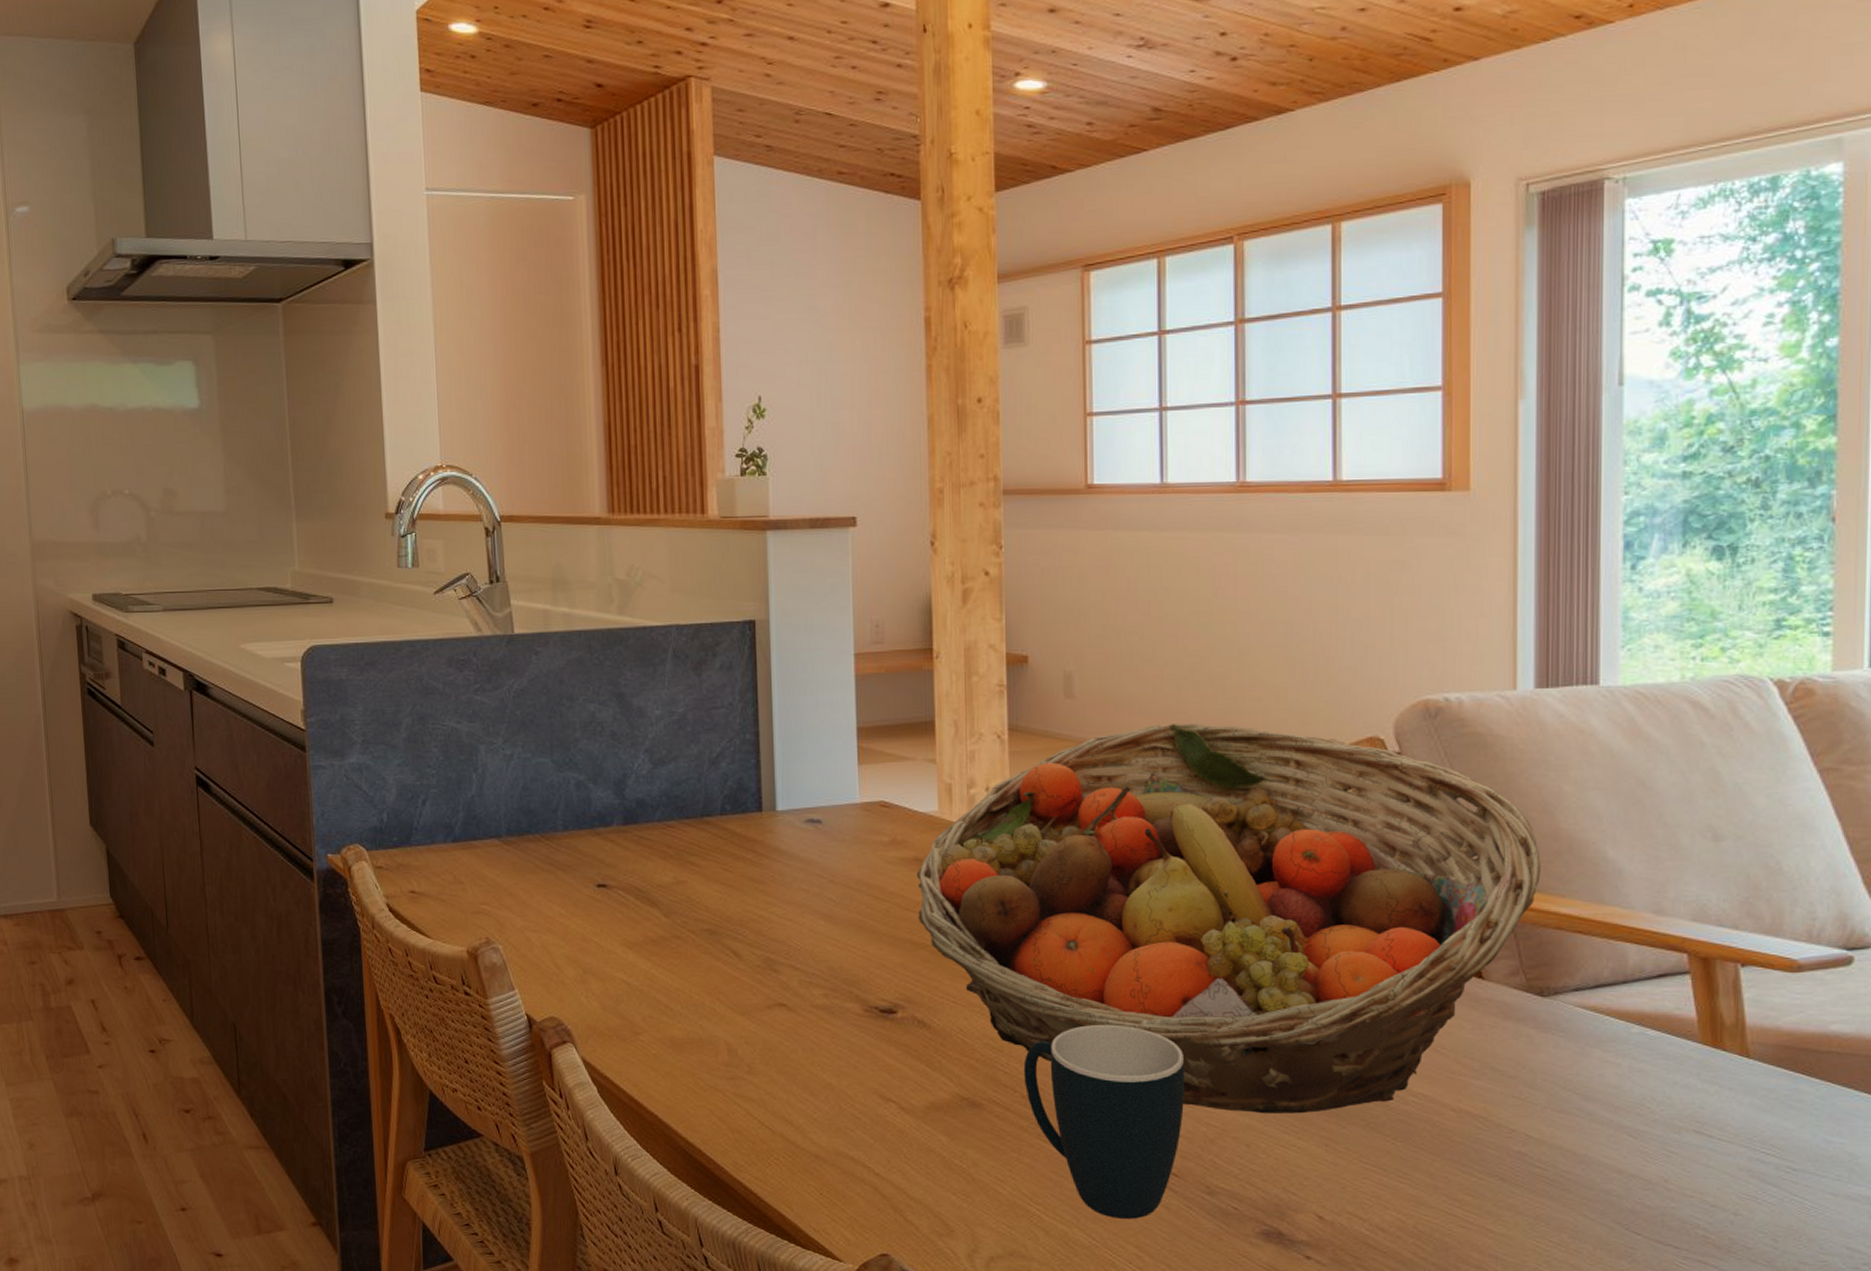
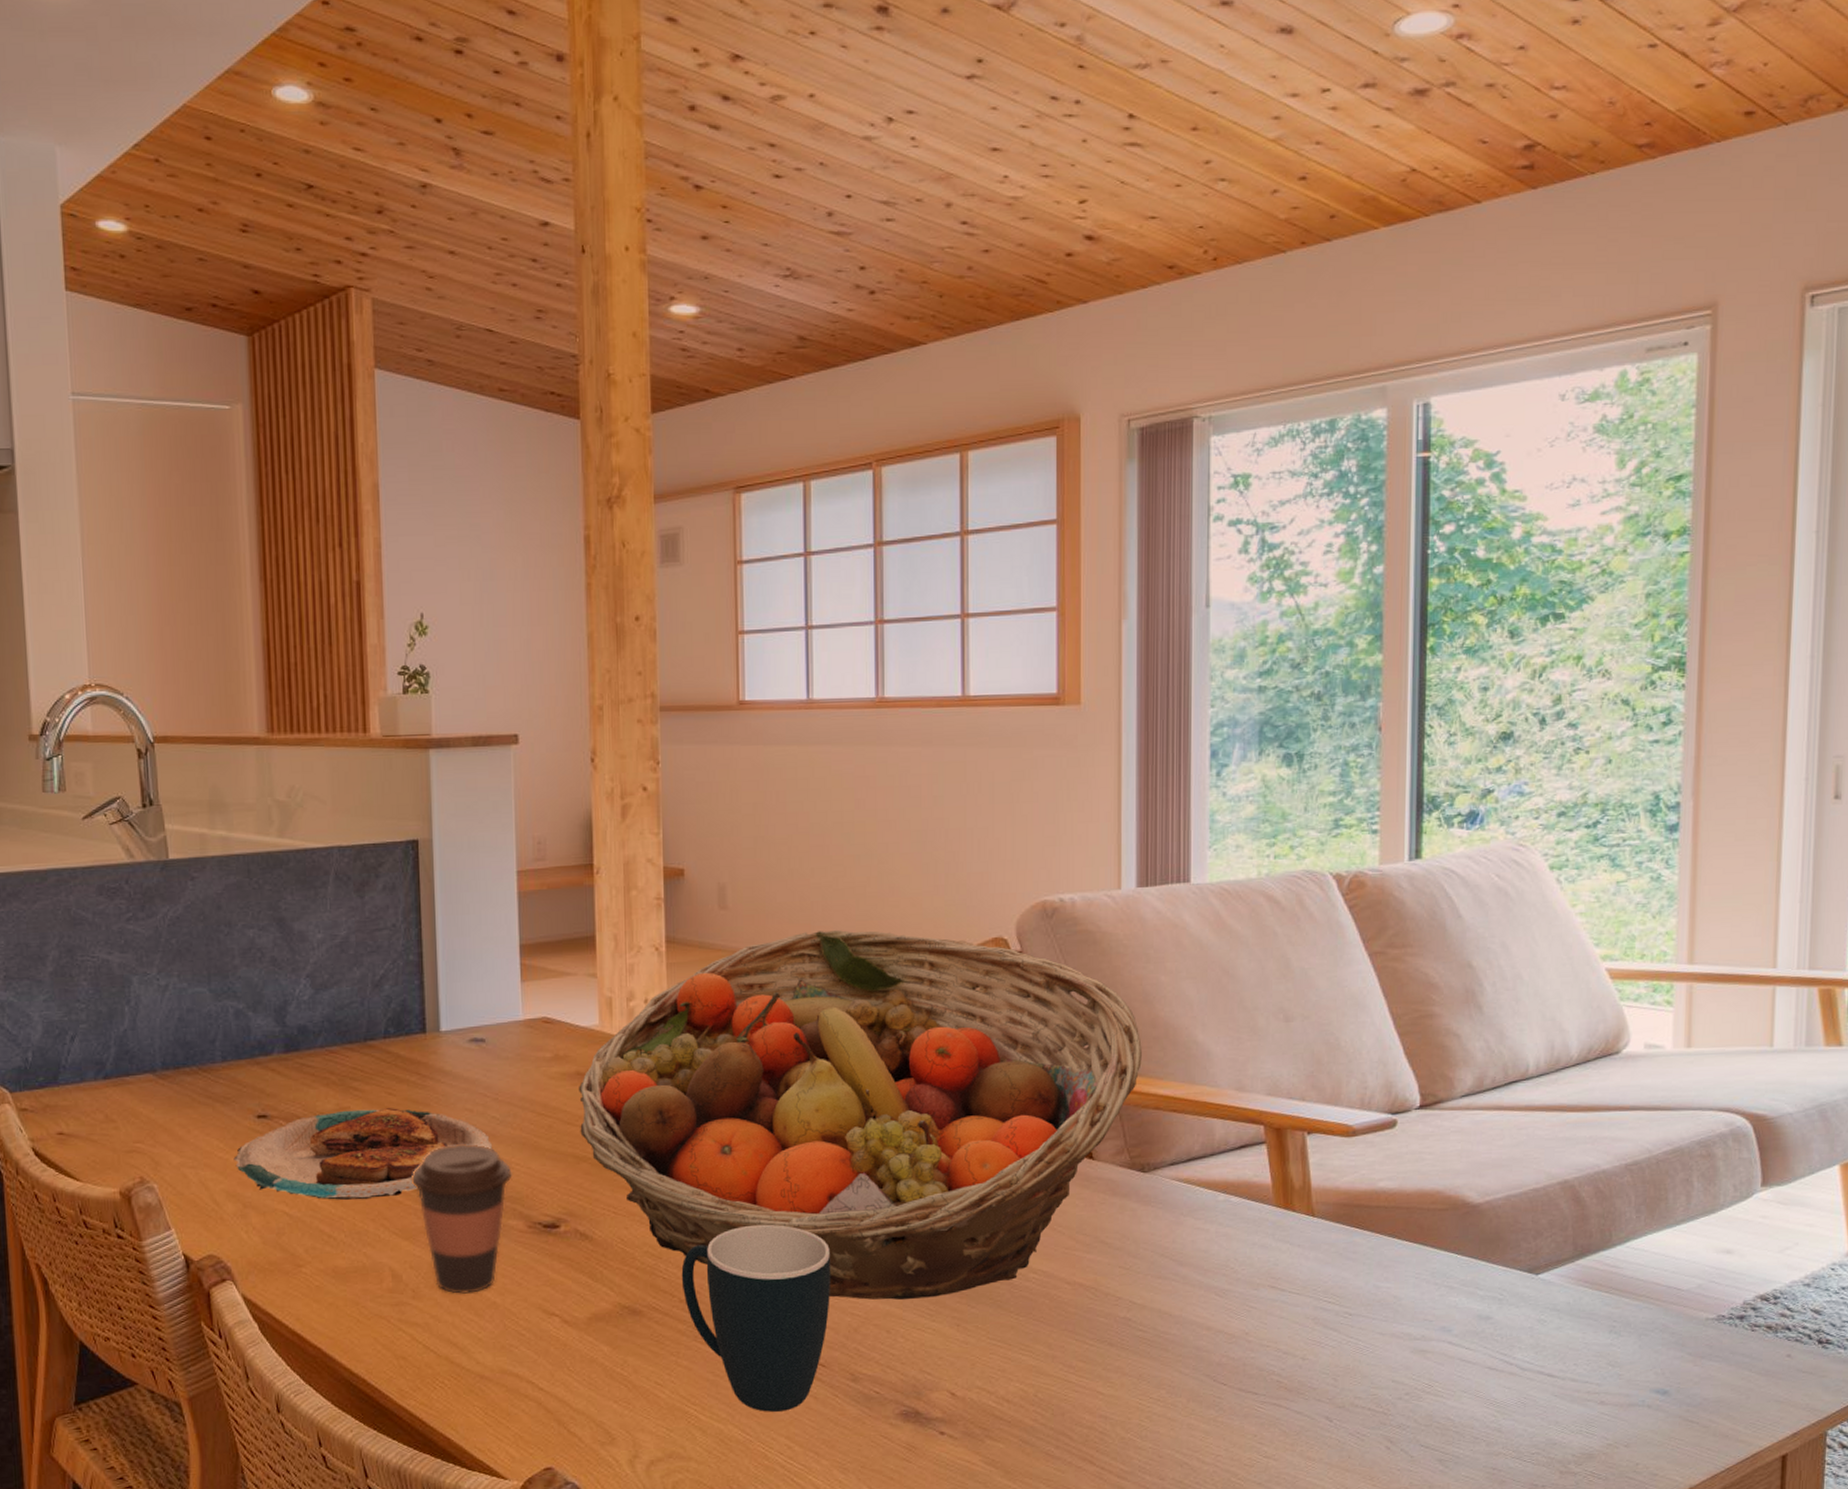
plate: none [574,884,829,973] -> present [233,1108,493,1200]
coffee cup: none [746,924,849,1073] -> present [410,1144,512,1294]

